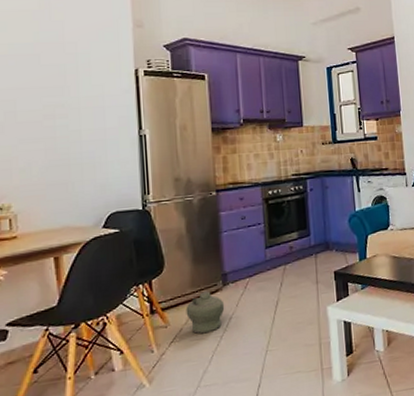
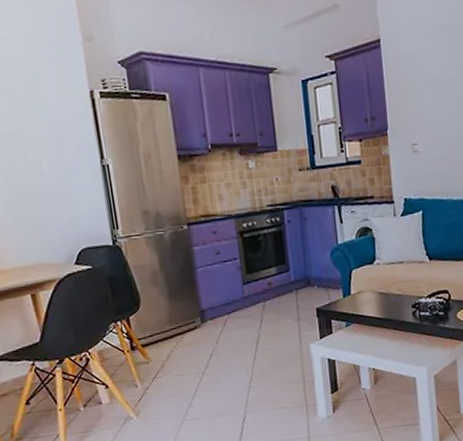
jar: present [186,291,225,334] -> none [165,328,205,370]

